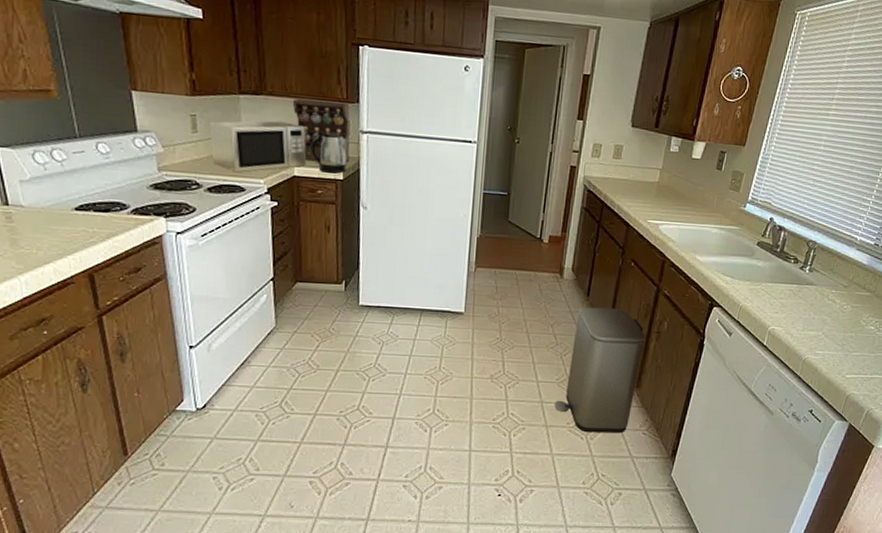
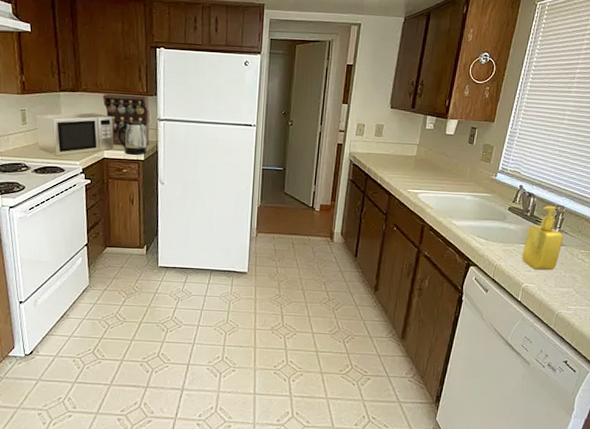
pedal bin: present [554,307,646,434] -> none [328,266,409,380]
soap dispenser: none [769,241,814,312] -> present [522,206,563,271]

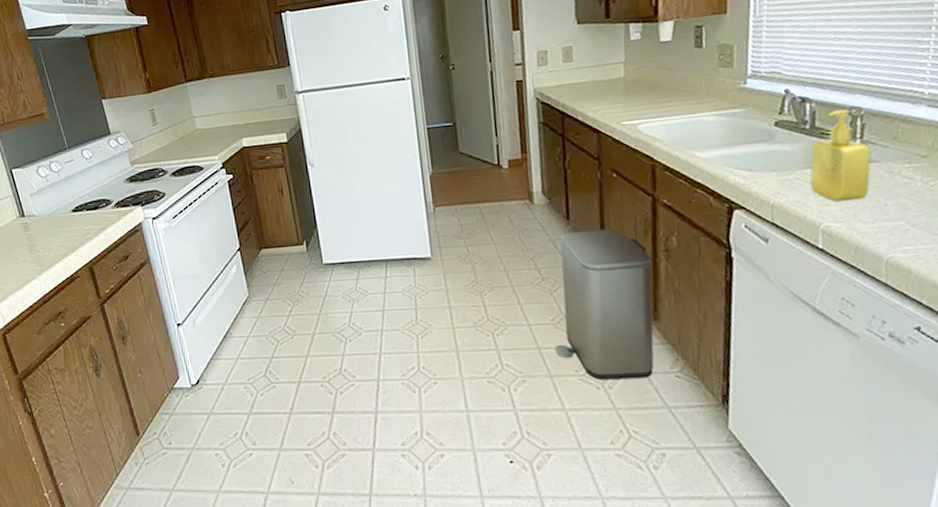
microwave: present [35,112,114,156] -> none [165,98,253,154]
spice rack: present [102,93,150,146] -> none [231,68,290,131]
kettle: present [117,121,148,155] -> none [253,99,290,139]
pedal bin: none [328,266,409,380] -> present [555,228,655,381]

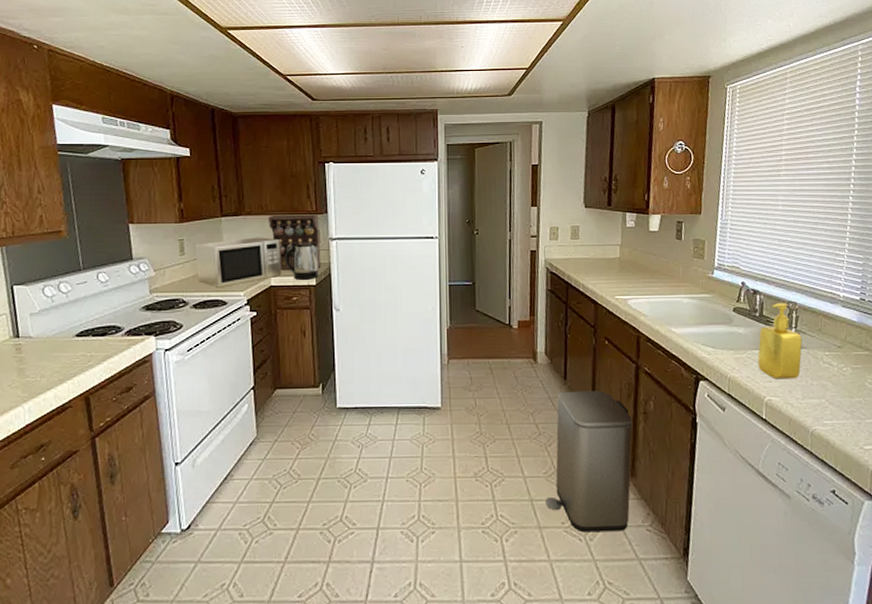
microwave: none [165,98,253,154] -> present [194,237,282,288]
spice rack: none [231,68,290,131] -> present [268,214,321,271]
kettle: none [253,99,290,139] -> present [285,243,320,280]

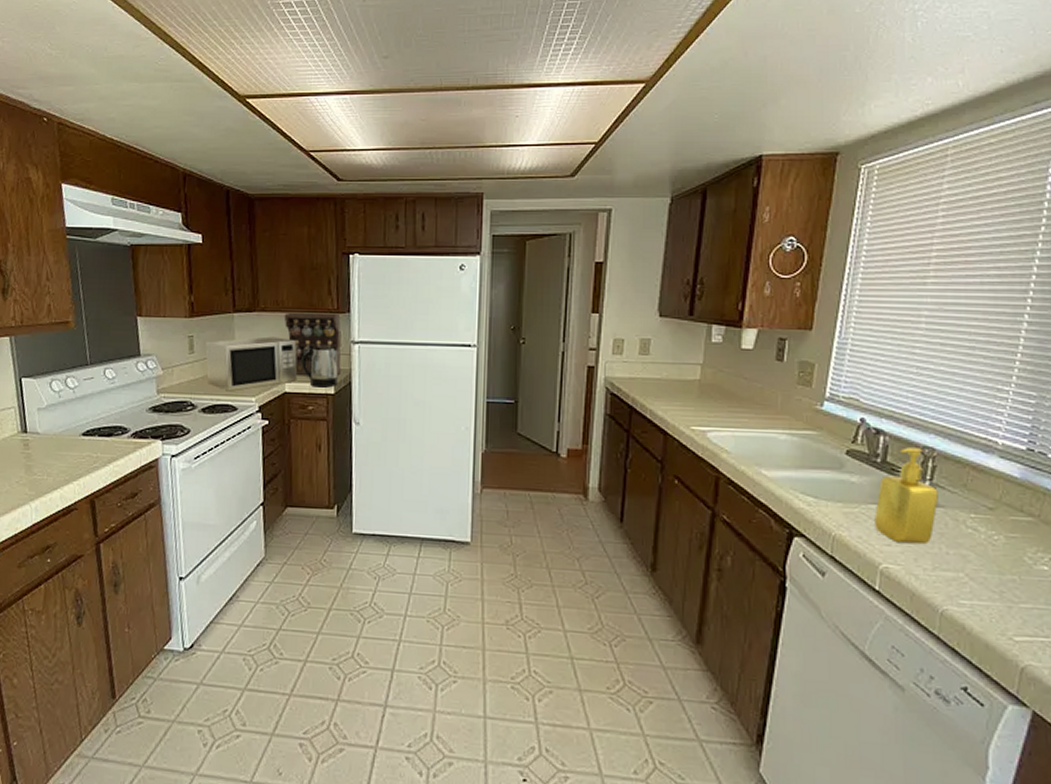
pedal bin: present [546,390,633,533] -> none [589,536,703,706]

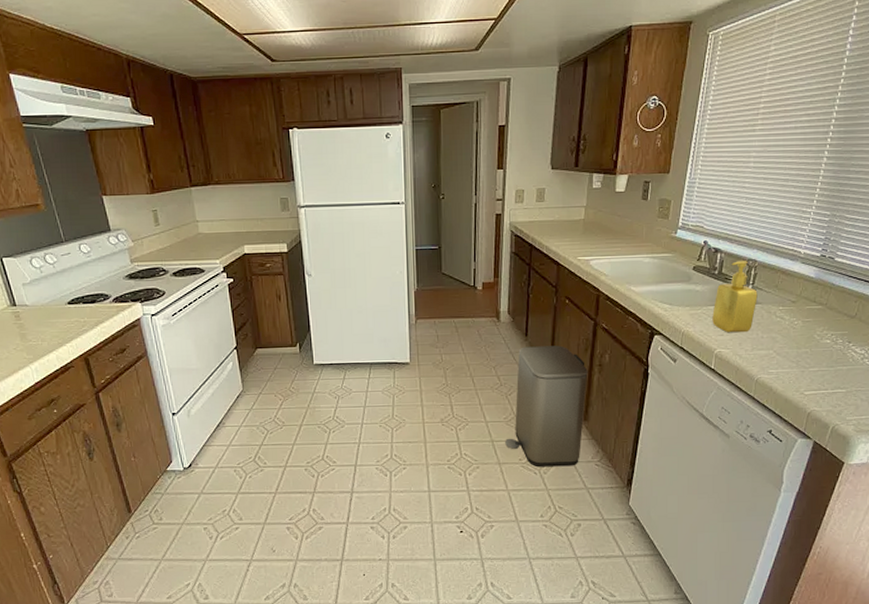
microwave: present [204,336,298,392] -> none [168,206,254,256]
spice rack: present [284,312,342,376] -> none [236,182,291,239]
kettle: present [301,345,339,388] -> none [256,211,290,247]
pedal bin: none [589,536,703,706] -> present [505,345,588,468]

